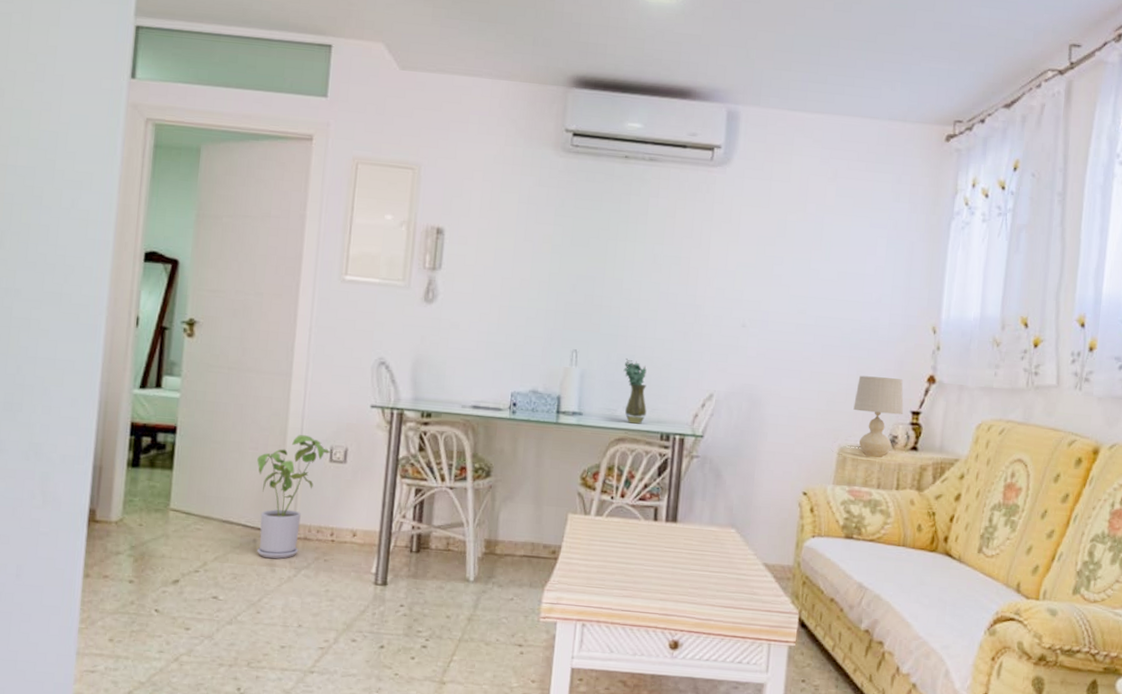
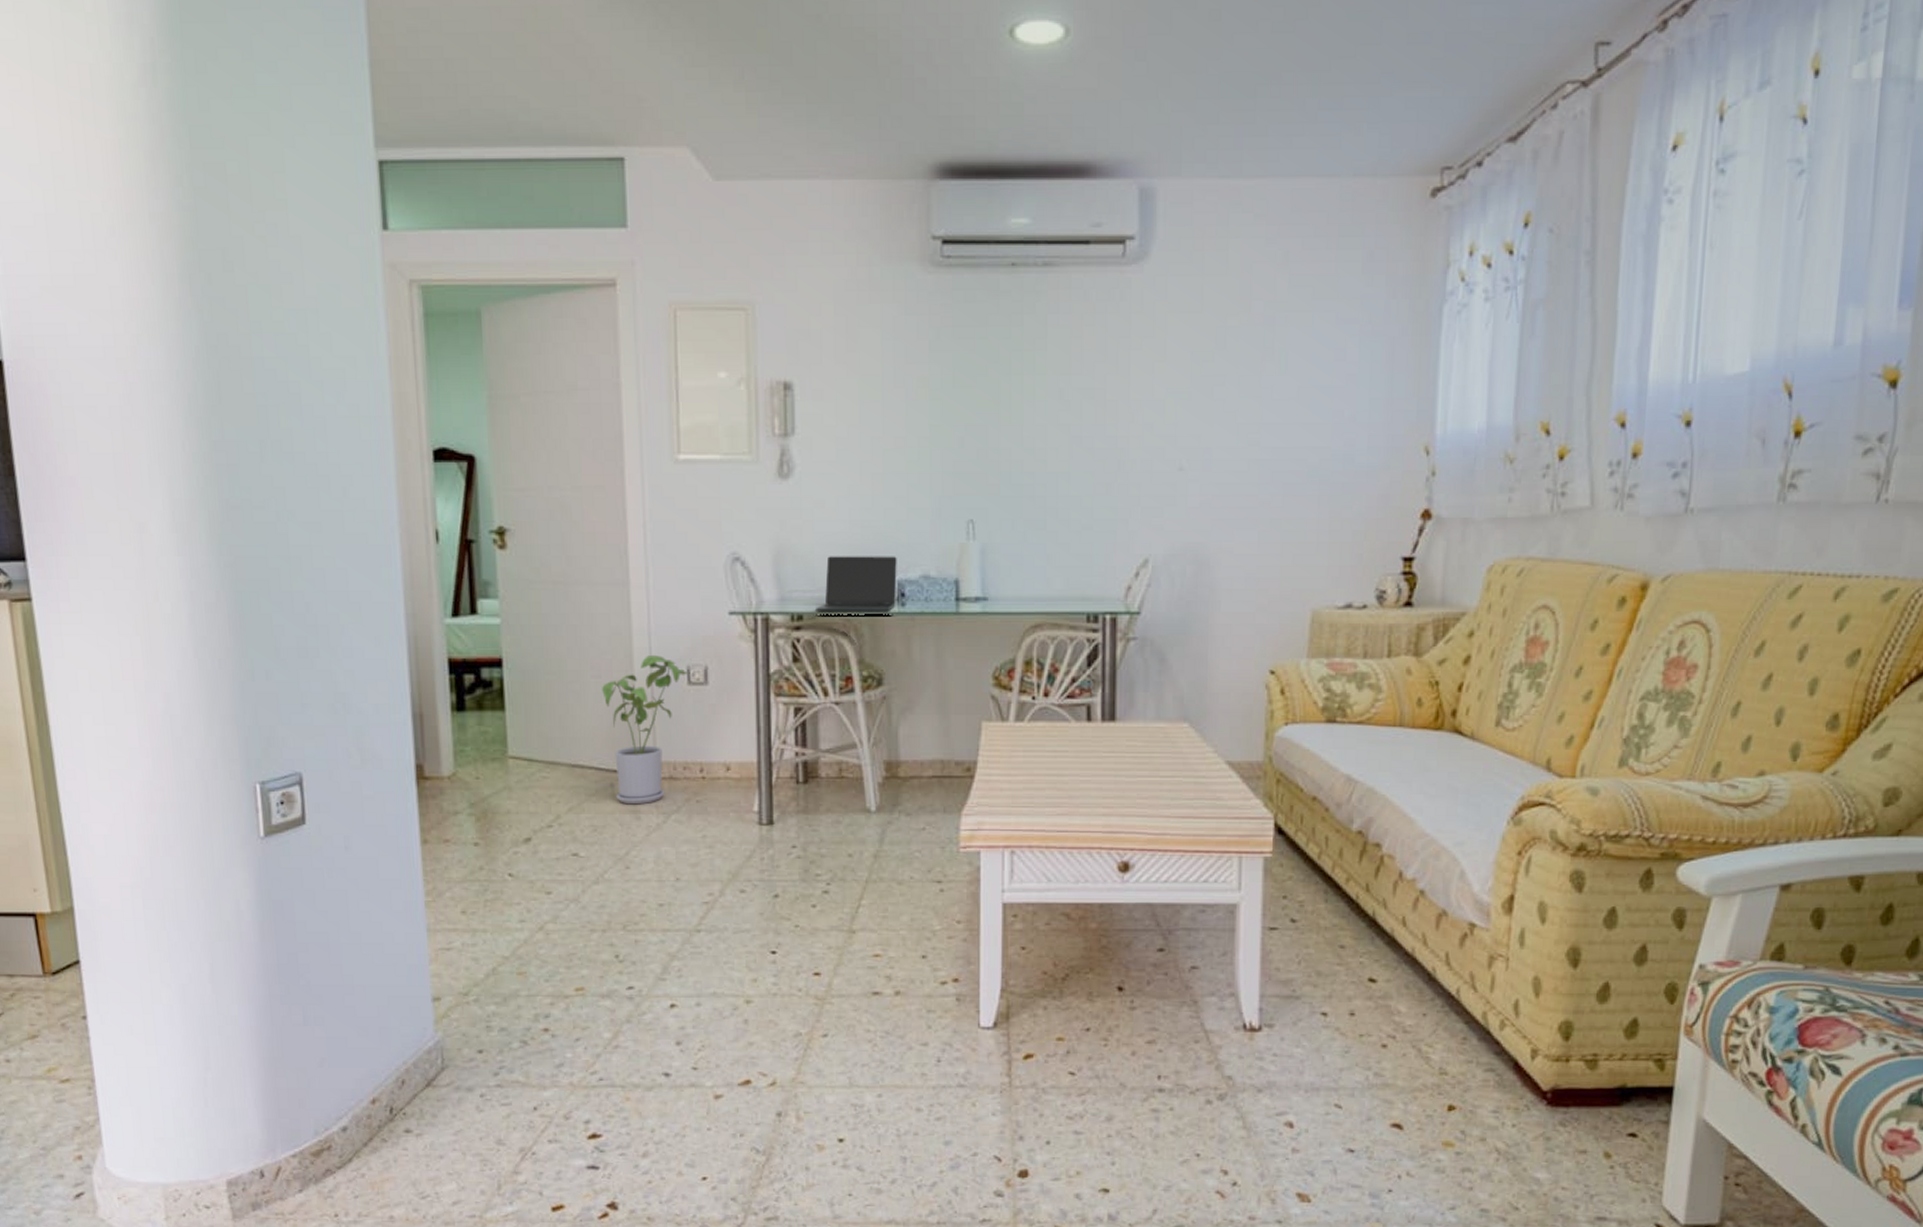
laptop: none [442,368,513,417] -> present [816,556,897,611]
vase: present [623,359,647,424] -> none [1033,525,1067,605]
table lamp: present [853,375,904,459] -> none [1328,518,1393,620]

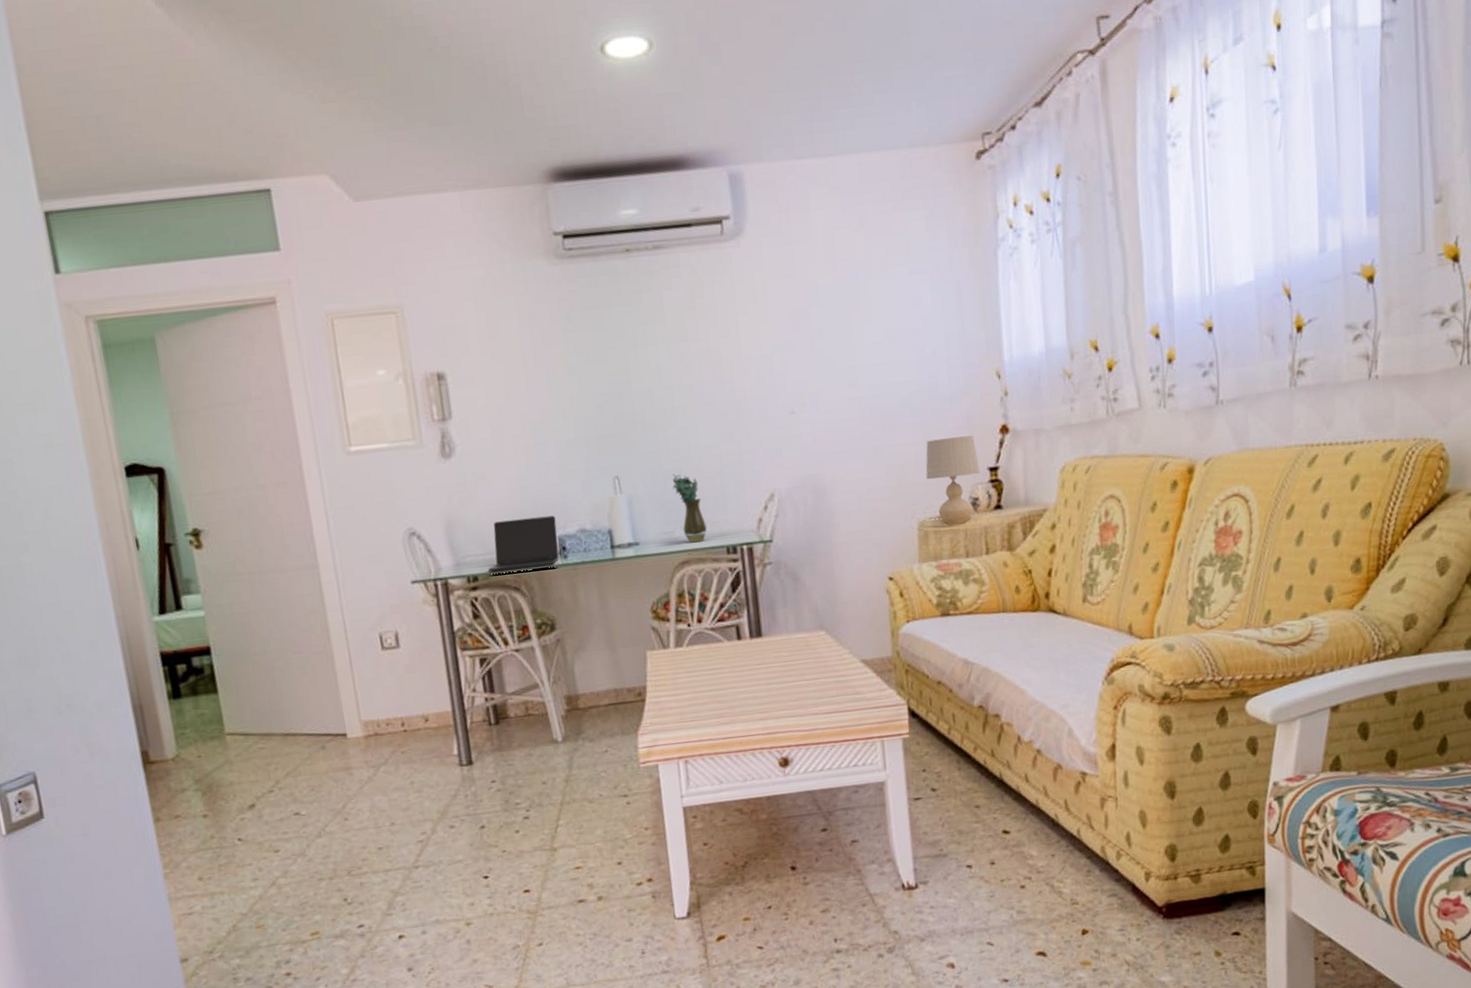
house plant: present [602,654,691,805] -> none [304,626,383,763]
vase: none [1033,525,1067,605] -> present [672,474,707,543]
table lamp: none [1328,518,1393,620] -> present [925,435,981,526]

